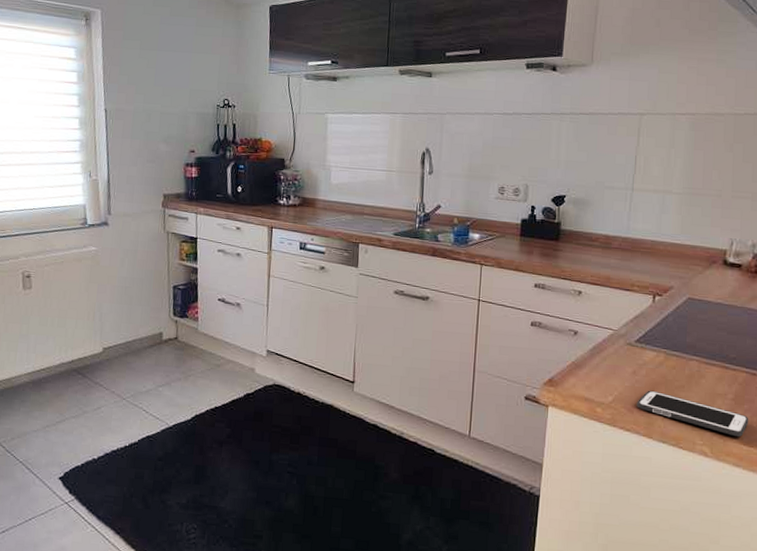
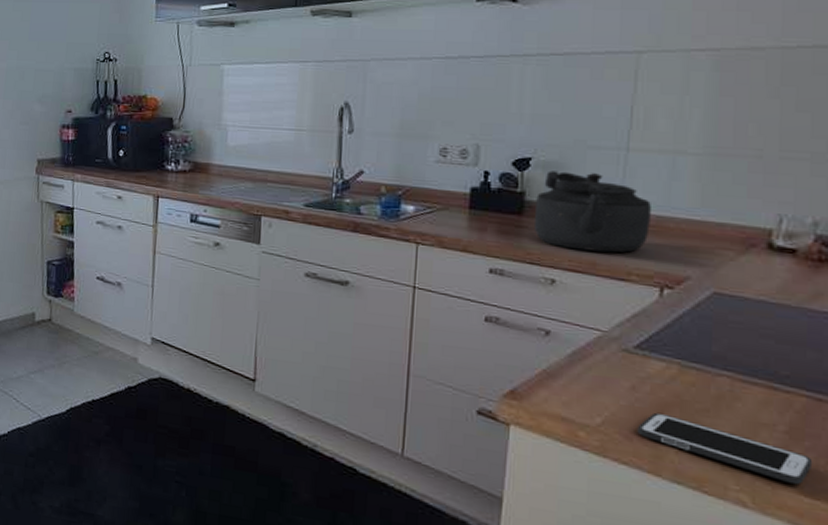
kettle: none [566,206,649,270] -> present [533,170,653,253]

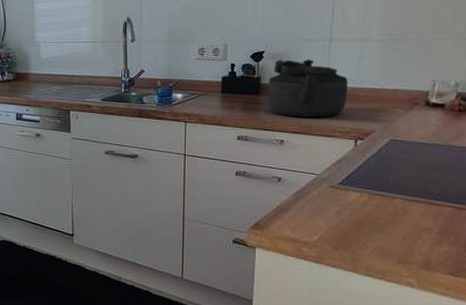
cell phone: present [637,412,813,485] -> none [342,228,456,268]

